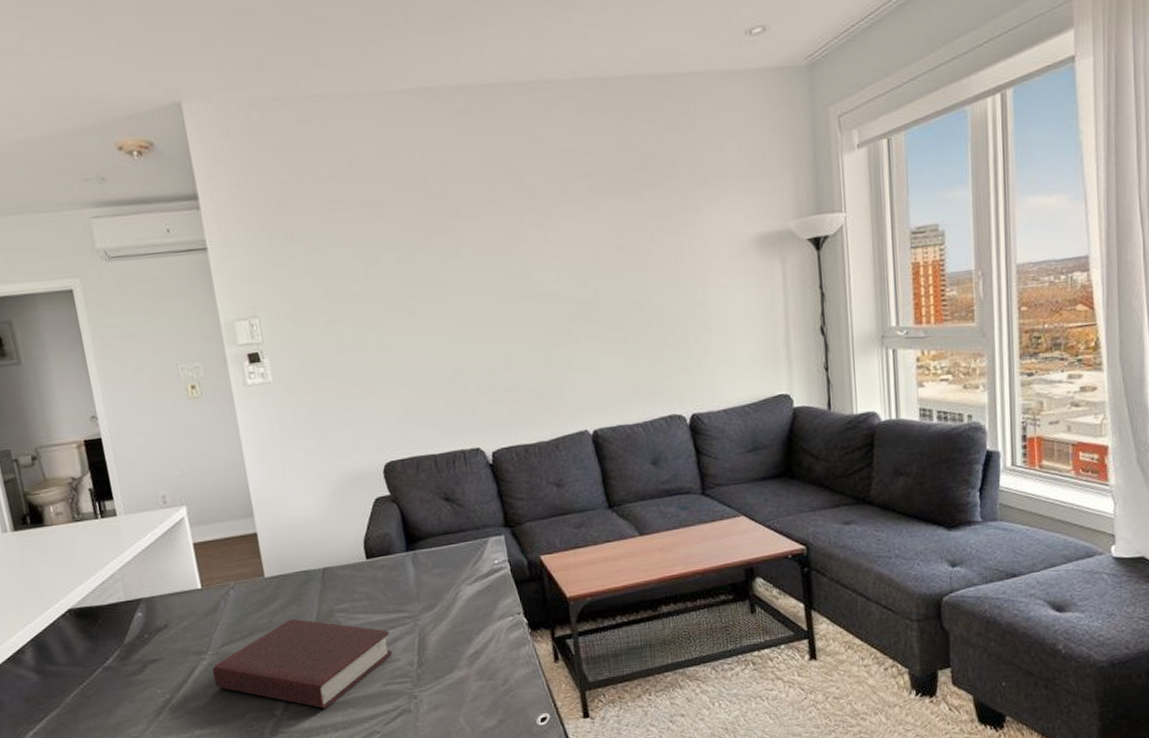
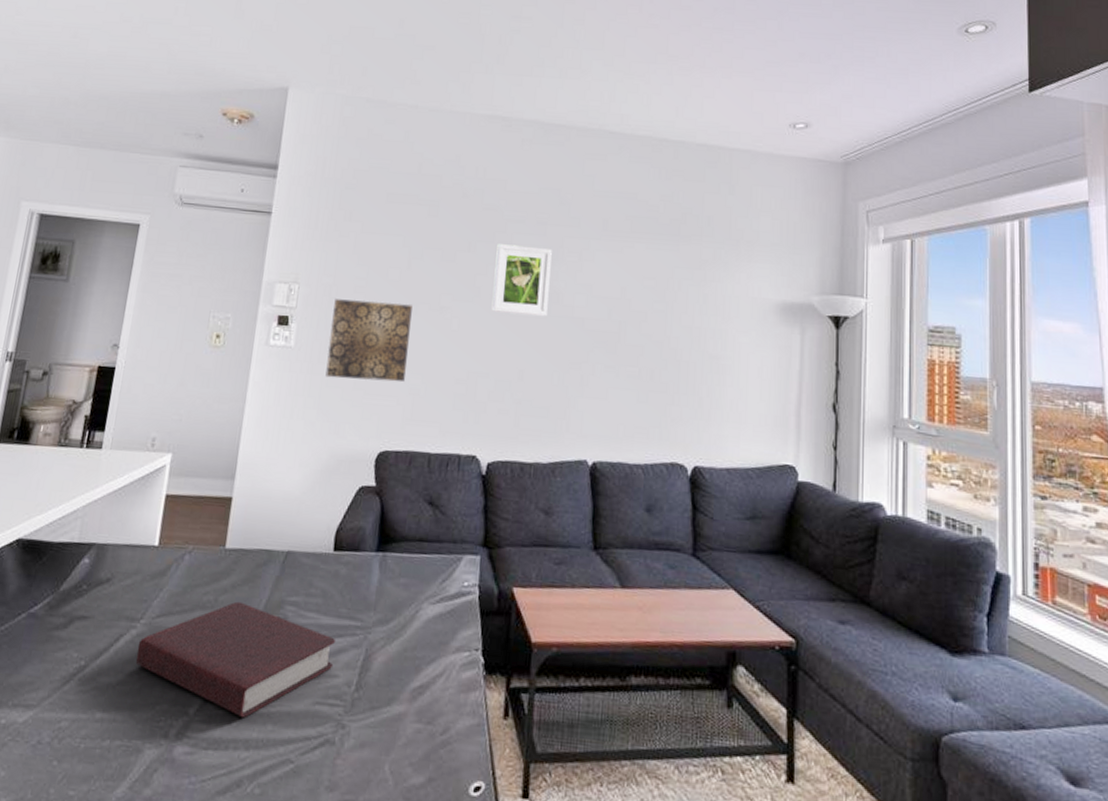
wall art: none [300,315,392,405] -> present [325,299,413,383]
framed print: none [453,227,521,305] -> present [491,244,552,316]

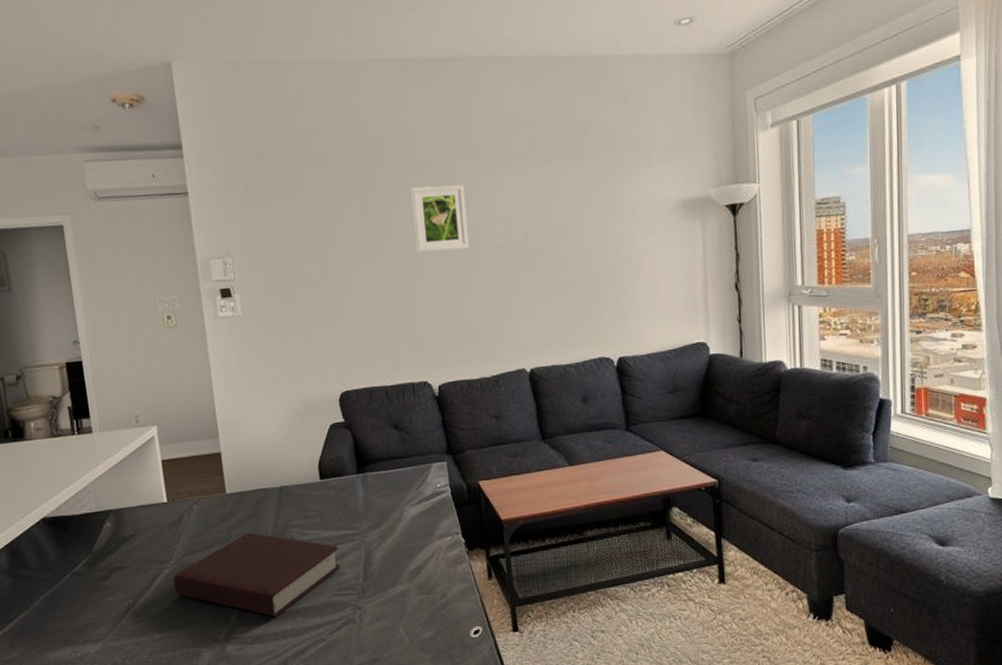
wall art: present [325,299,413,383] -> none [269,259,350,337]

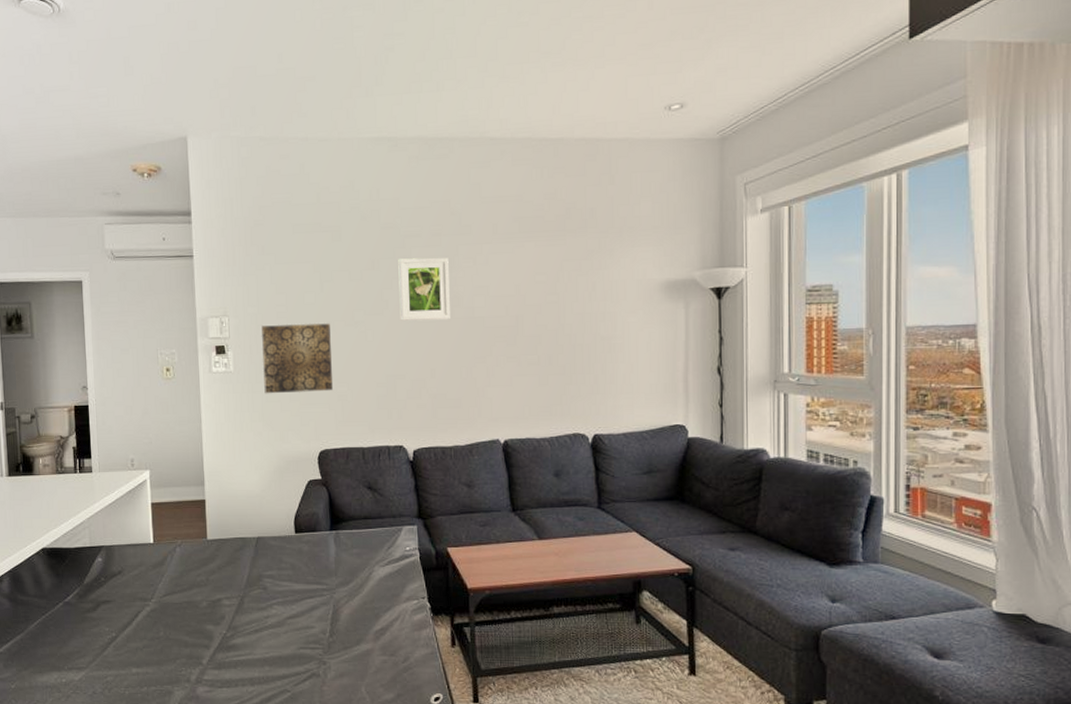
book: present [173,532,341,617] -> none [153,579,309,663]
wall art: none [269,259,350,337] -> present [262,323,333,394]

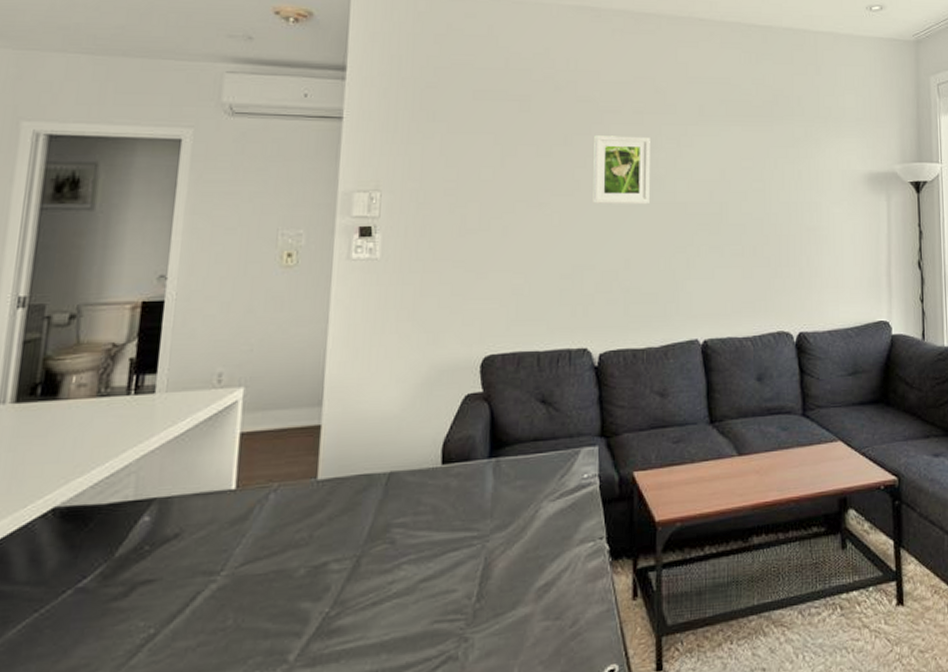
wall art: present [262,323,333,394] -> none [418,204,509,287]

